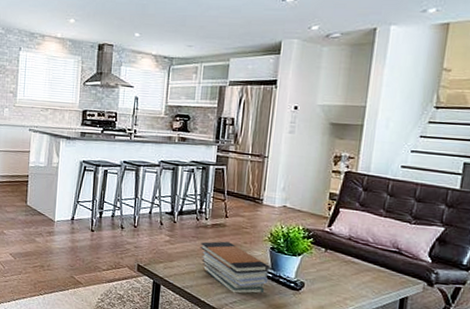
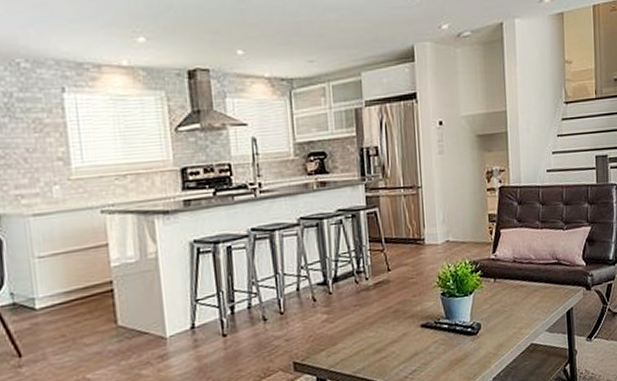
book stack: present [200,241,269,293] -> none [365,300,444,360]

